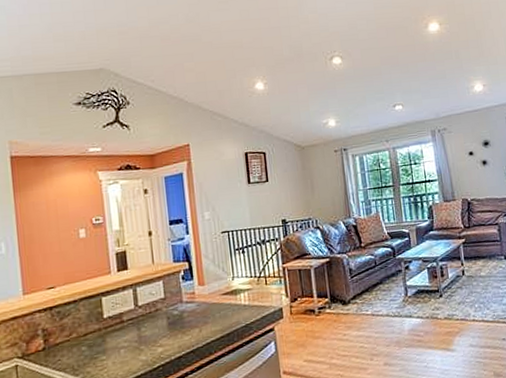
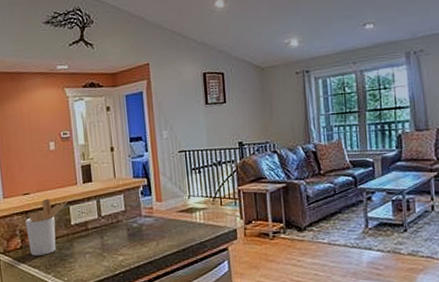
utensil holder: none [49,291,100,357] -> present [25,198,68,256]

